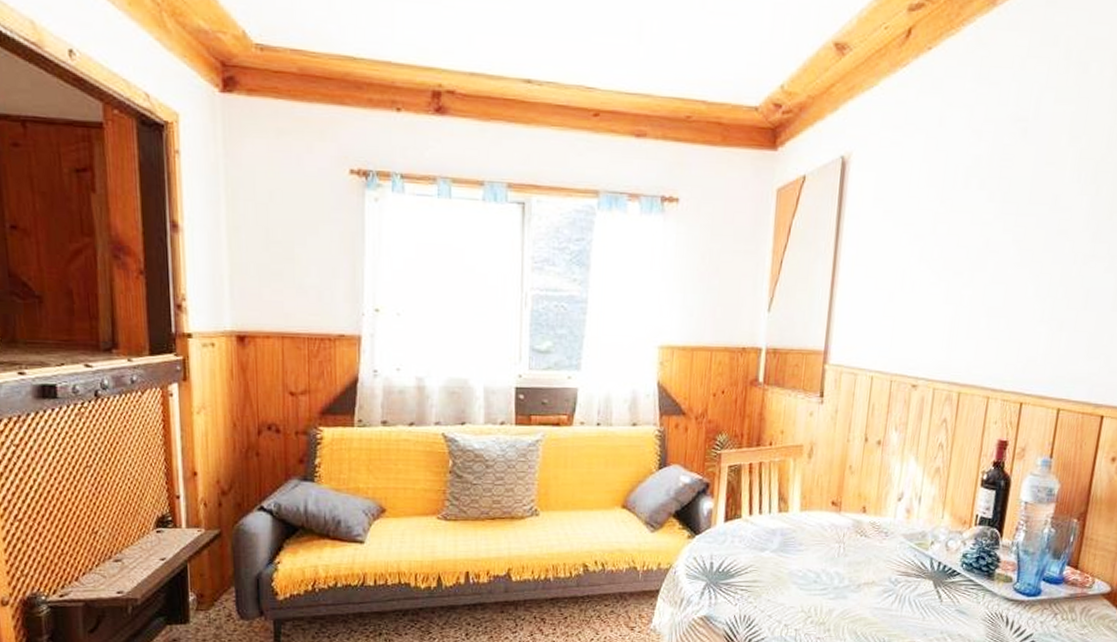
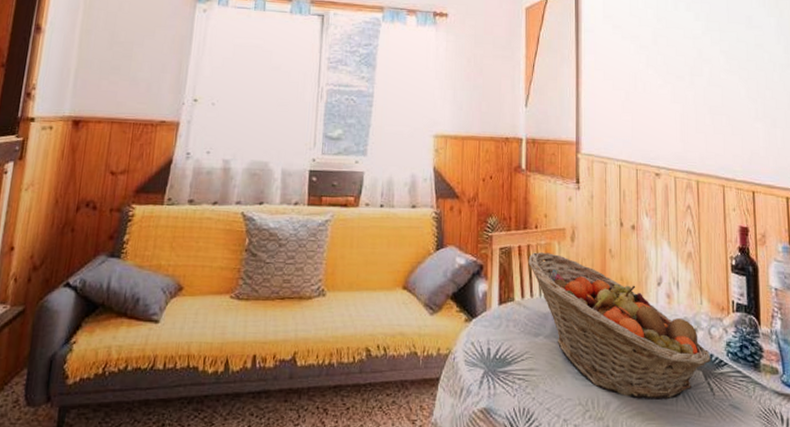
fruit basket: none [759,469,944,606] -> present [528,252,711,400]

